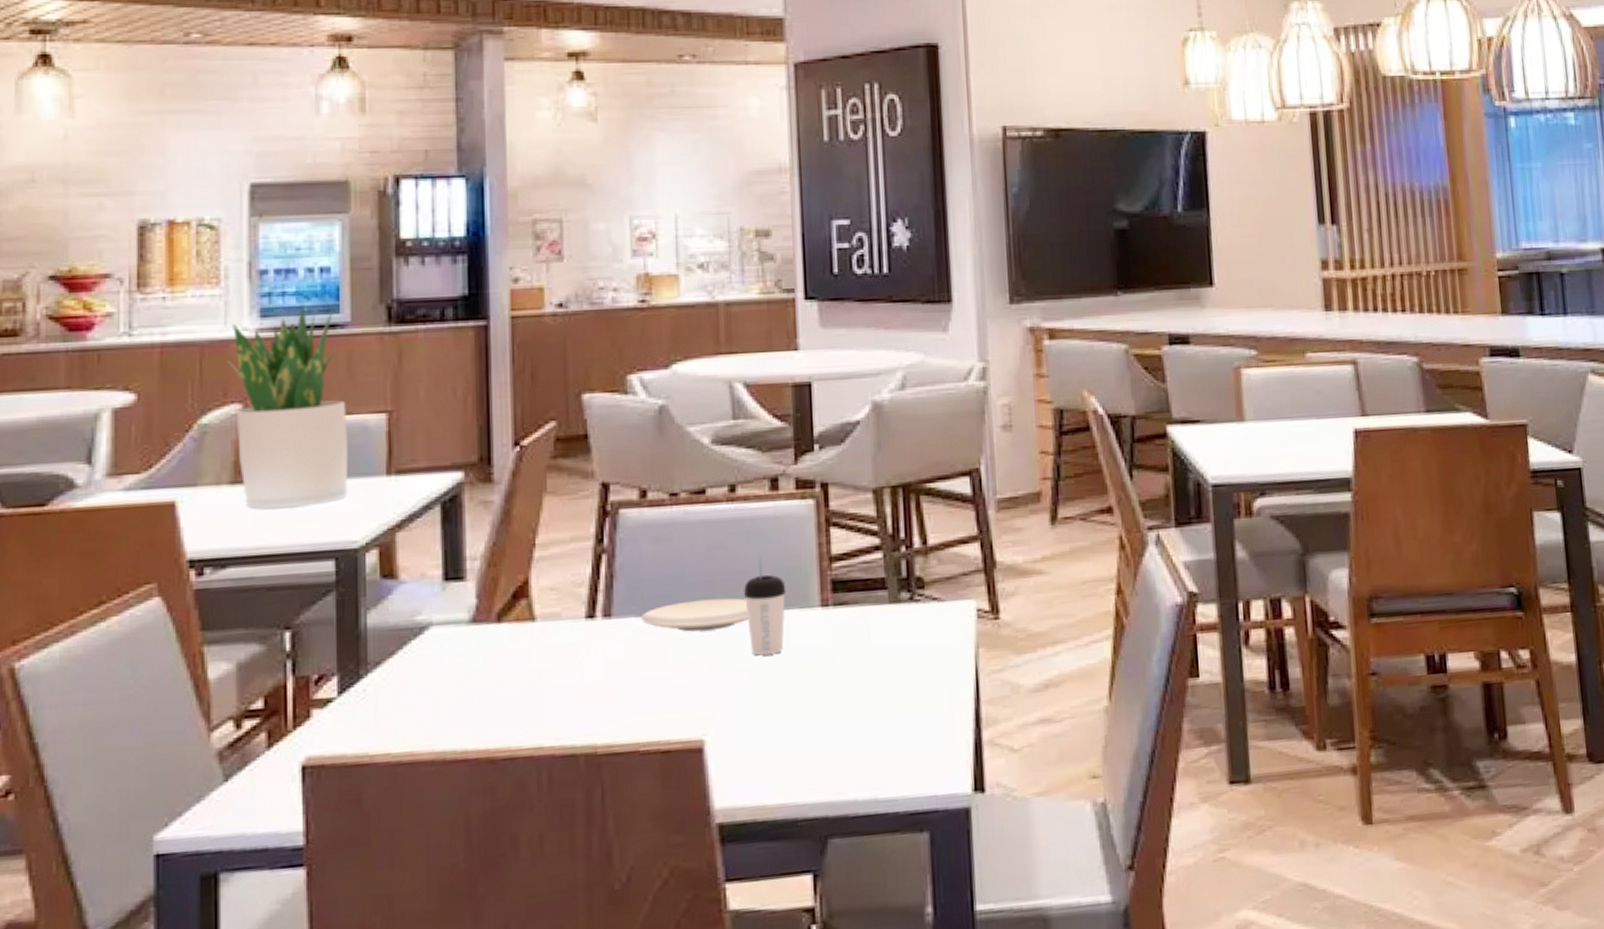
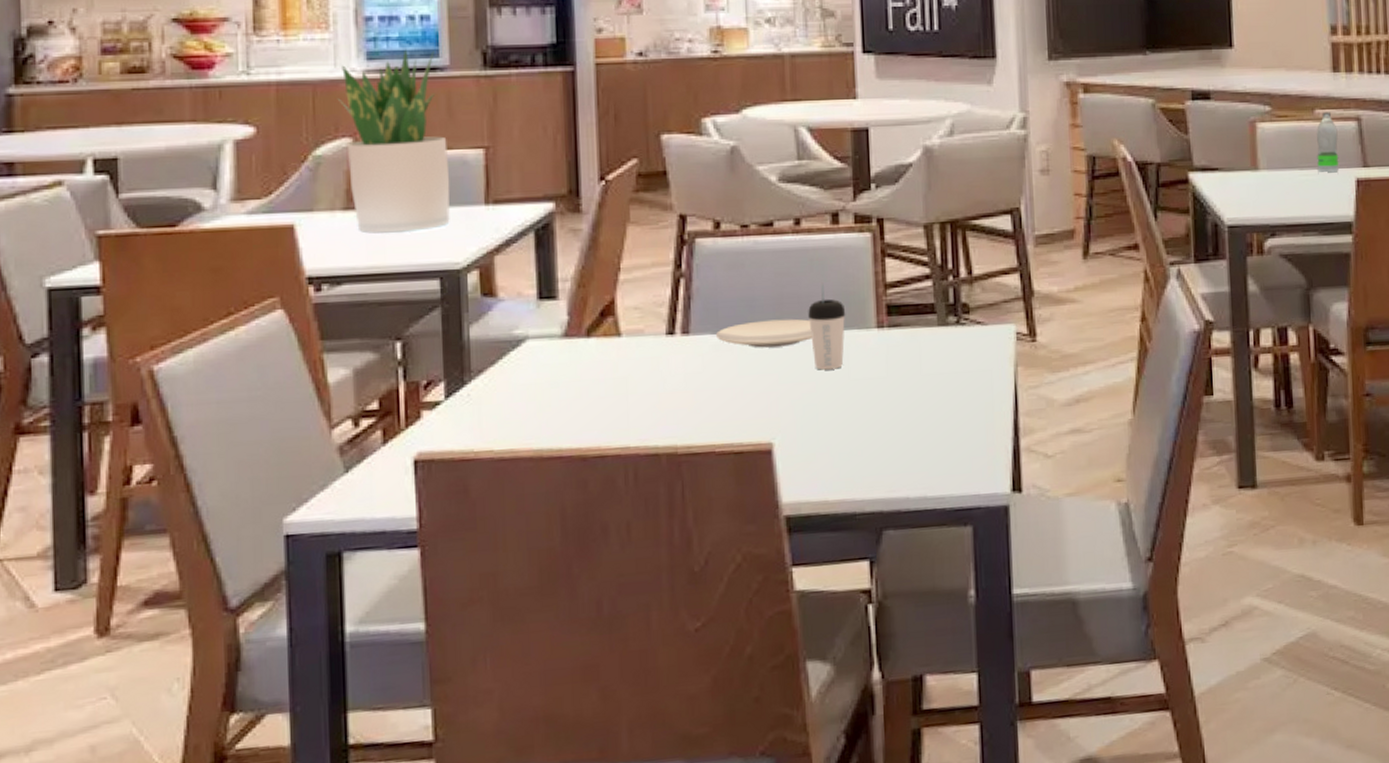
bottle: none [1308,355,1335,426] -> present [1317,112,1339,175]

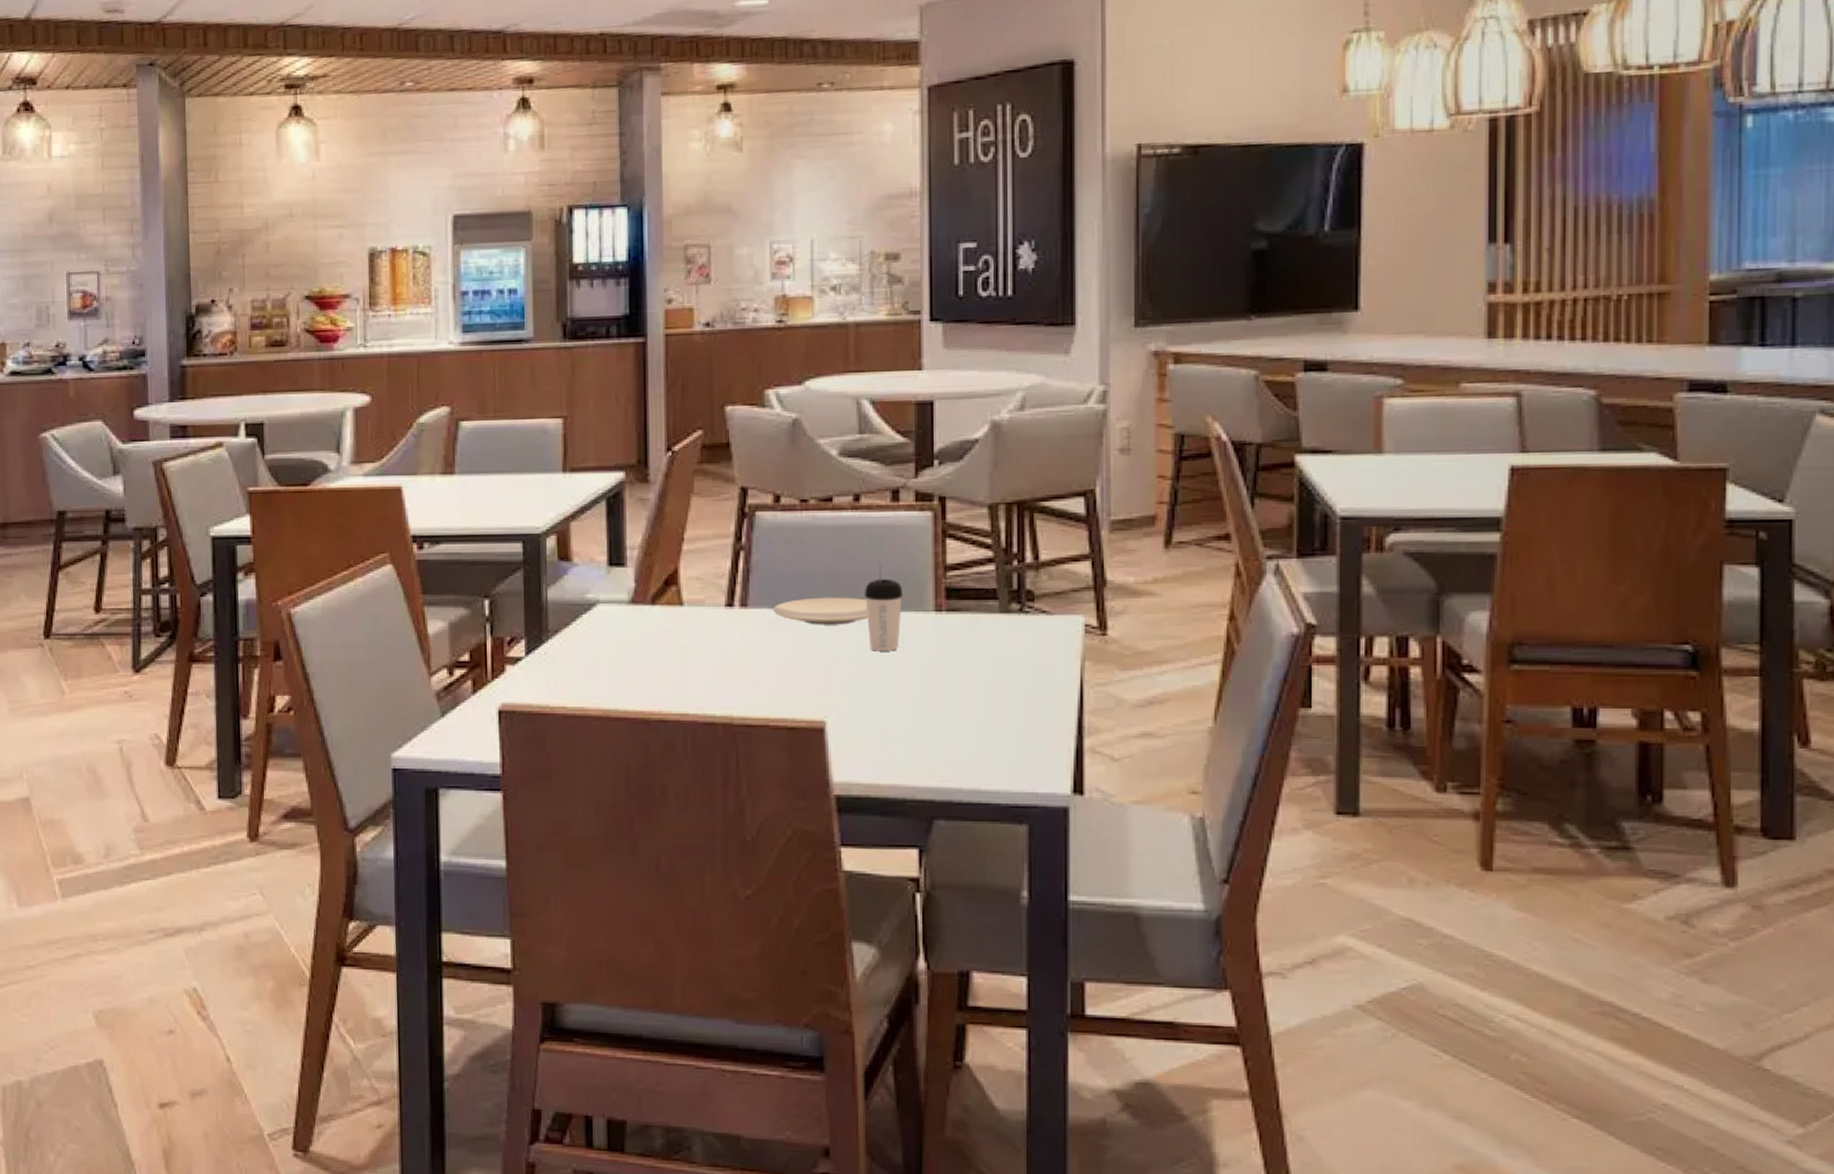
planter: present [337,49,450,234] -> none [437,322,533,497]
bottle: present [1317,112,1339,175] -> none [1460,386,1489,461]

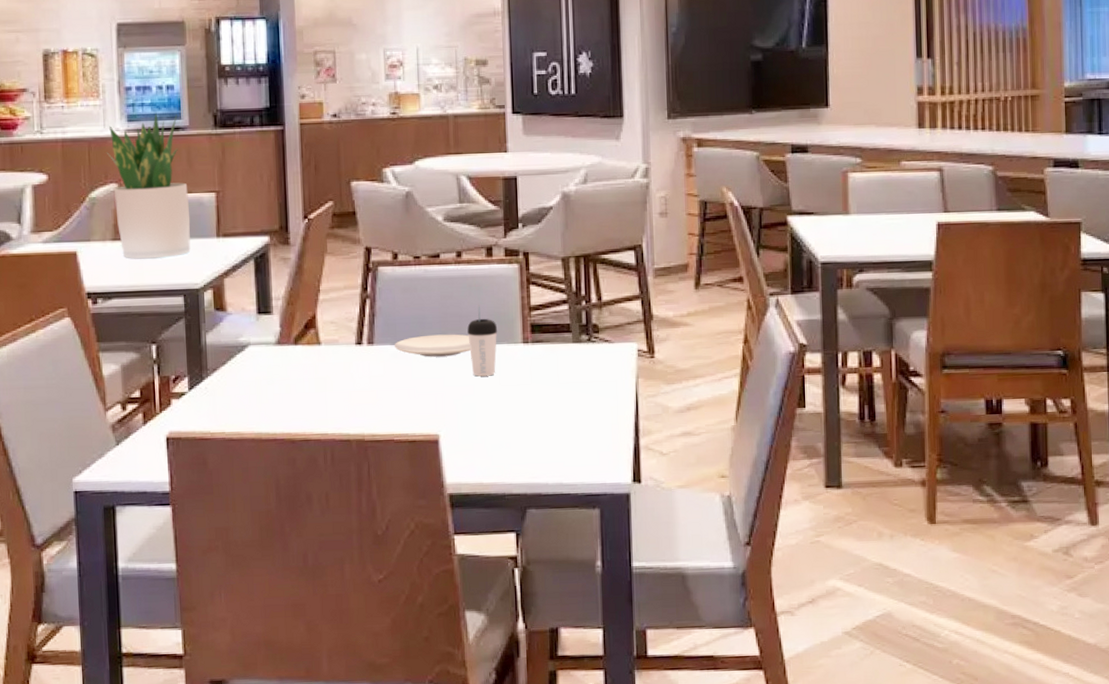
planter: none [437,322,533,497] -> present [106,113,191,259]

